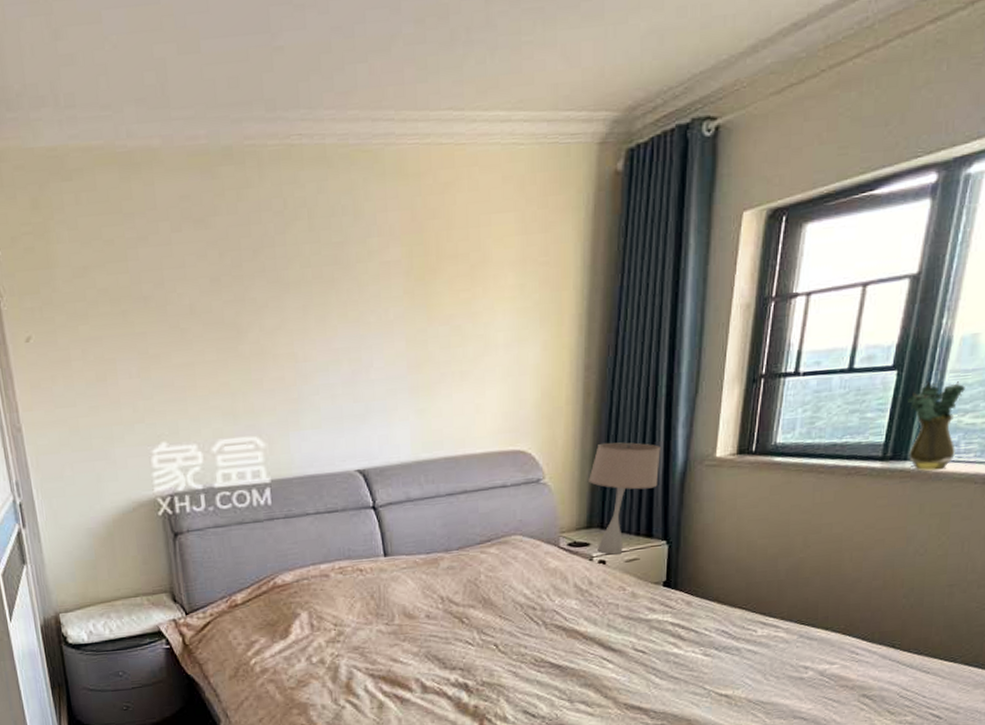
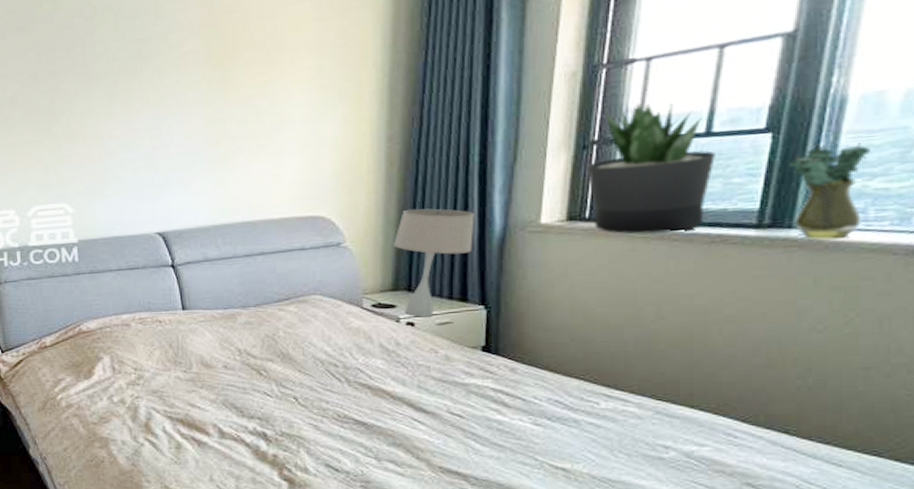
planter: none [754,334,855,468] -> present [586,100,715,235]

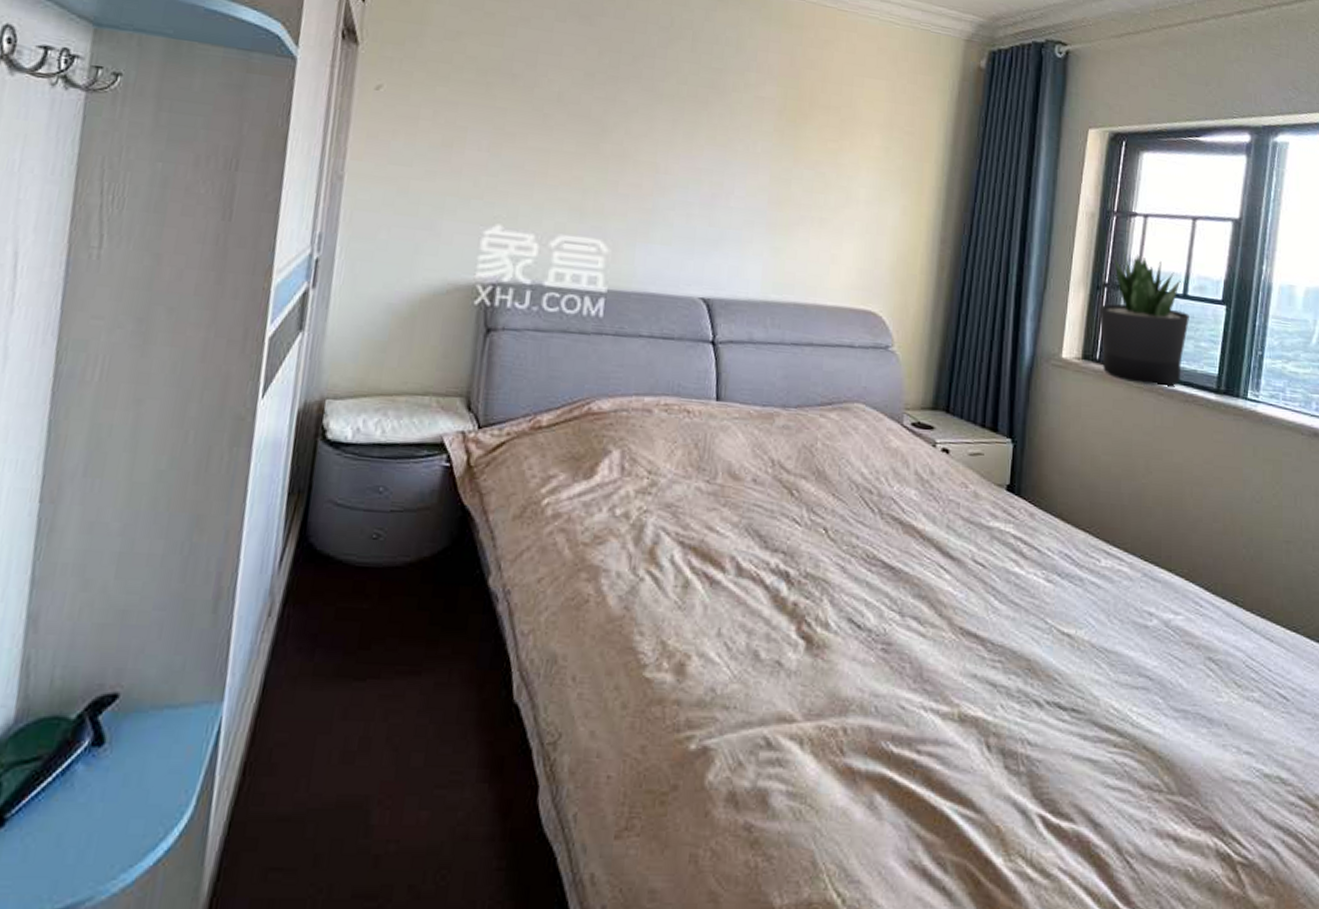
table lamp: present [393,208,475,317] -> none [937,321,1009,445]
vase: present [787,143,870,240] -> none [1236,322,1286,414]

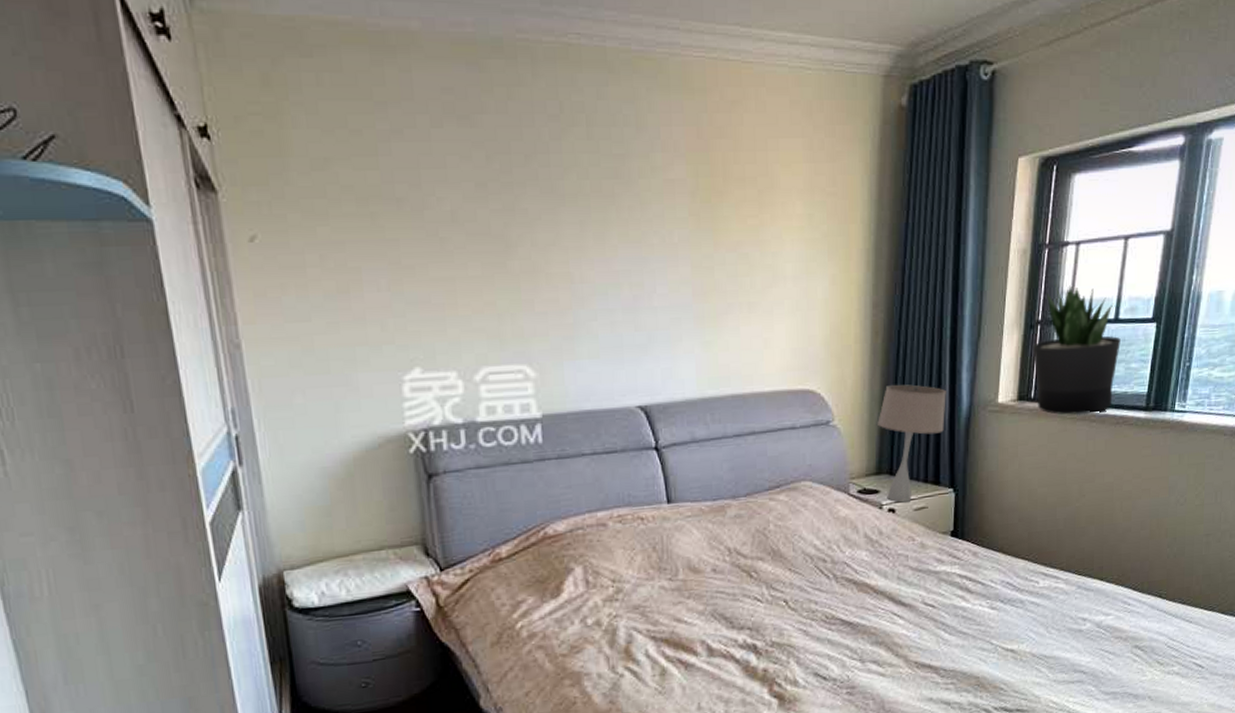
table lamp: none [937,321,1009,445] -> present [878,384,946,503]

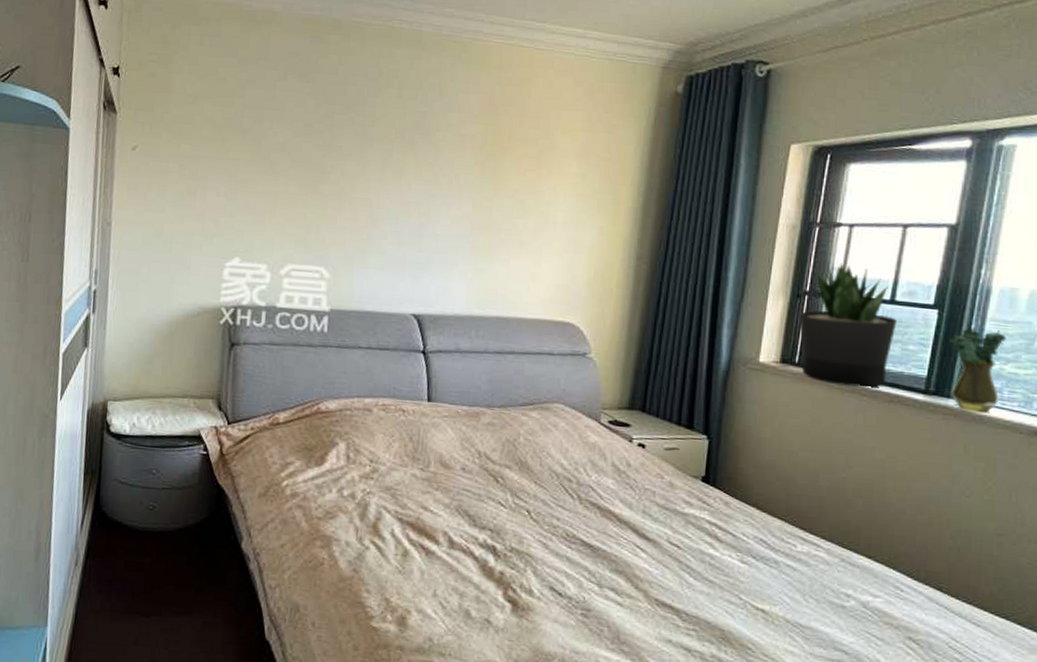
table lamp: present [878,384,946,503] -> none [633,330,705,441]
vase: none [1165,335,1213,422] -> present [948,325,1006,414]

